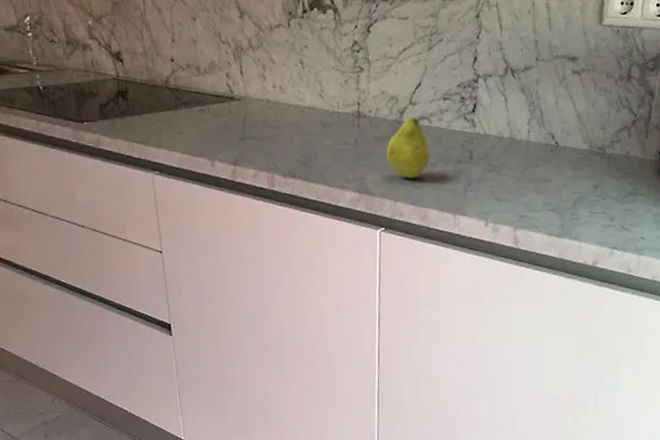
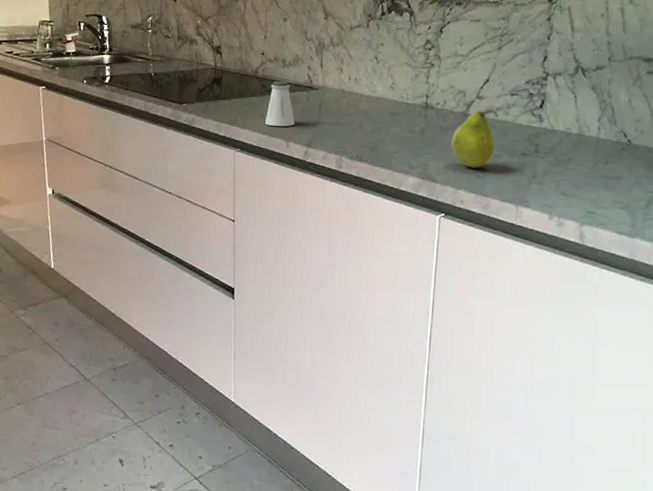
saltshaker: none [183,91,218,144] -> present [264,81,295,127]

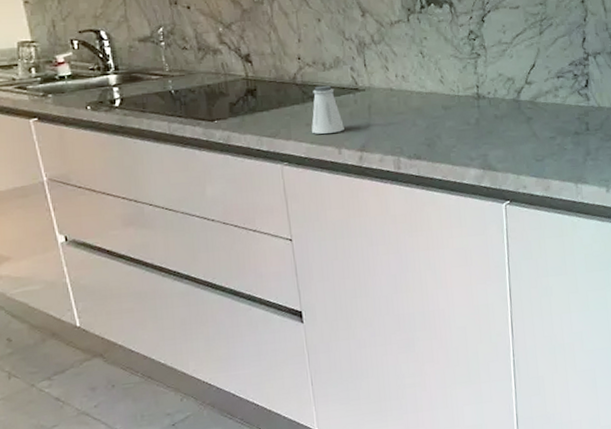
fruit: present [451,110,498,169] -> none [506,94,549,153]

